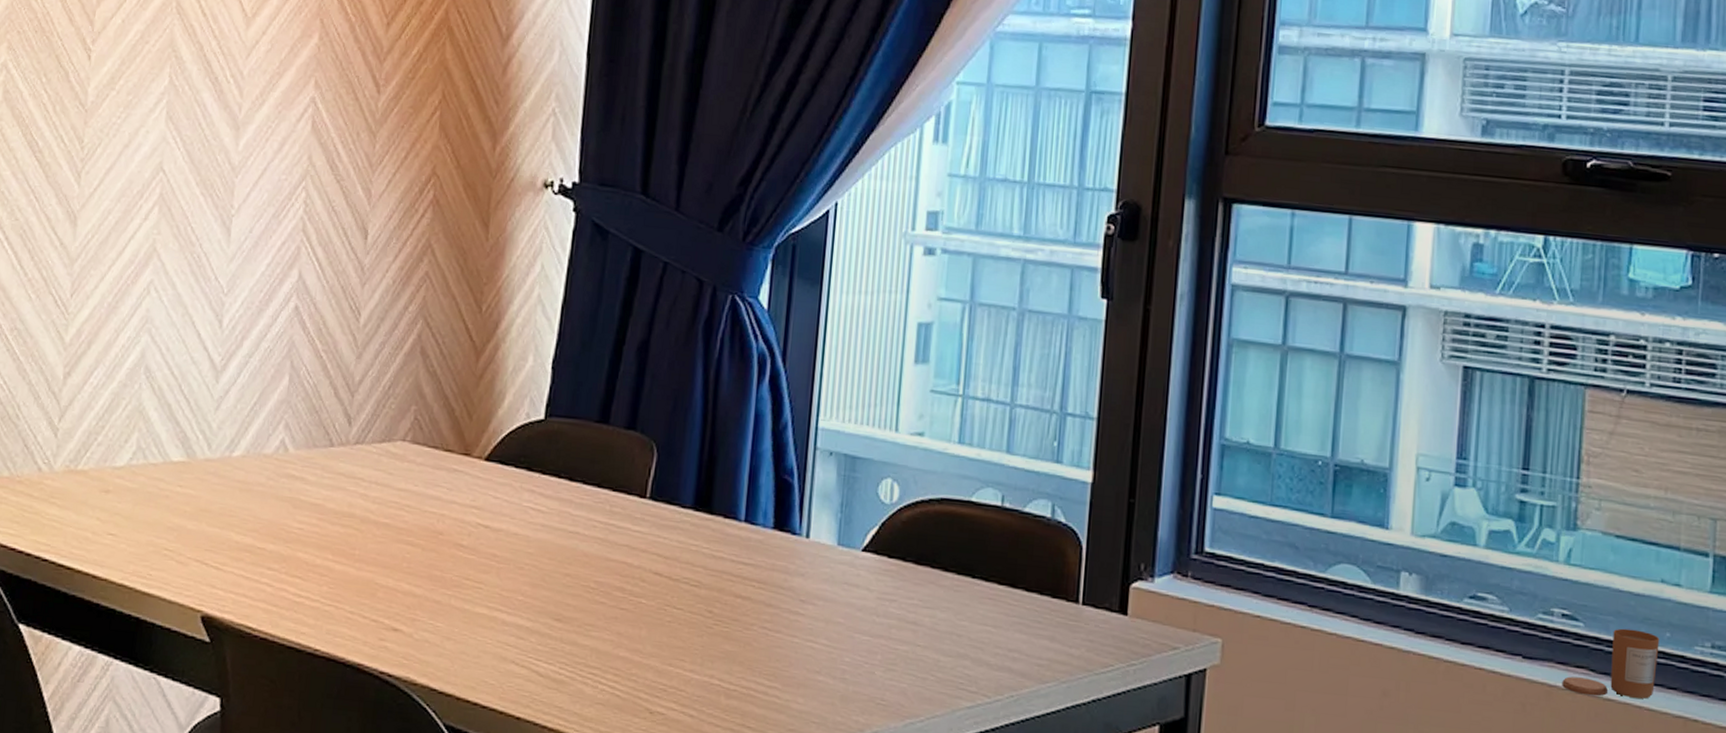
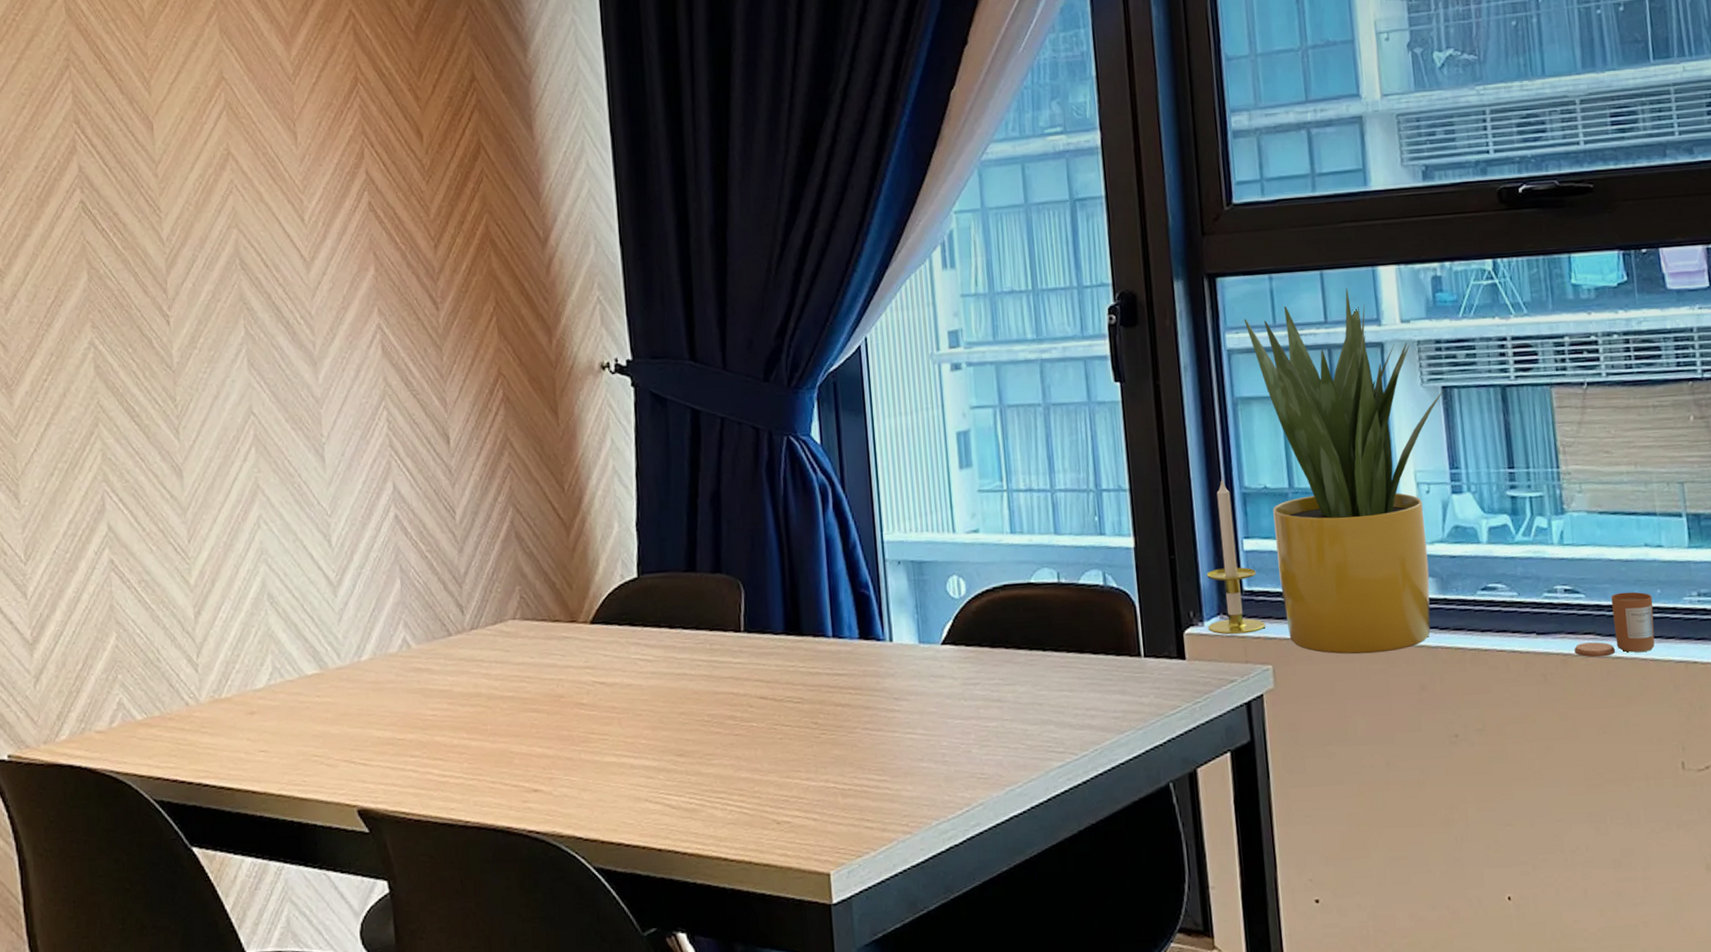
candle: none [1158,424,1223,600] -> present [1207,478,1266,635]
planter: none [1246,240,1466,648] -> present [1244,288,1445,655]

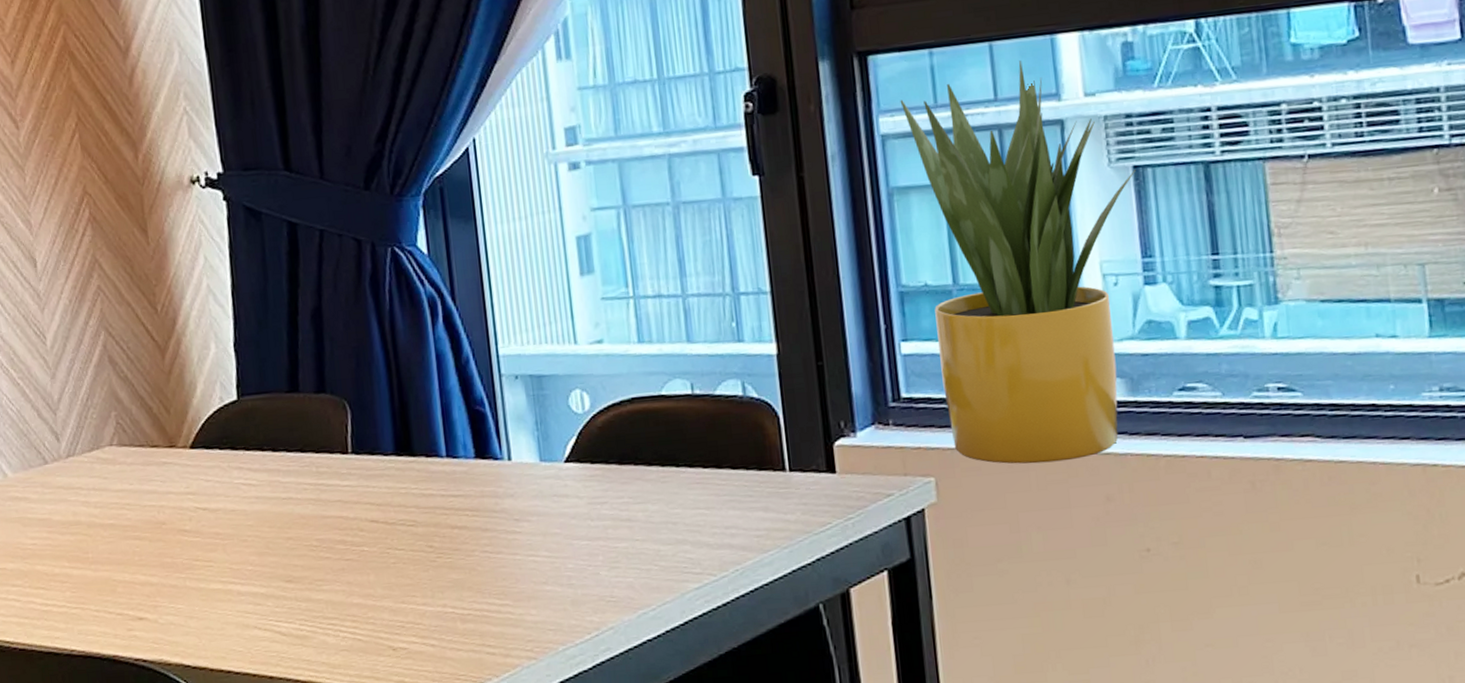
candle: present [1207,478,1266,635] -> none [860,276,928,446]
candle: present [1574,592,1655,658] -> none [1289,388,1386,462]

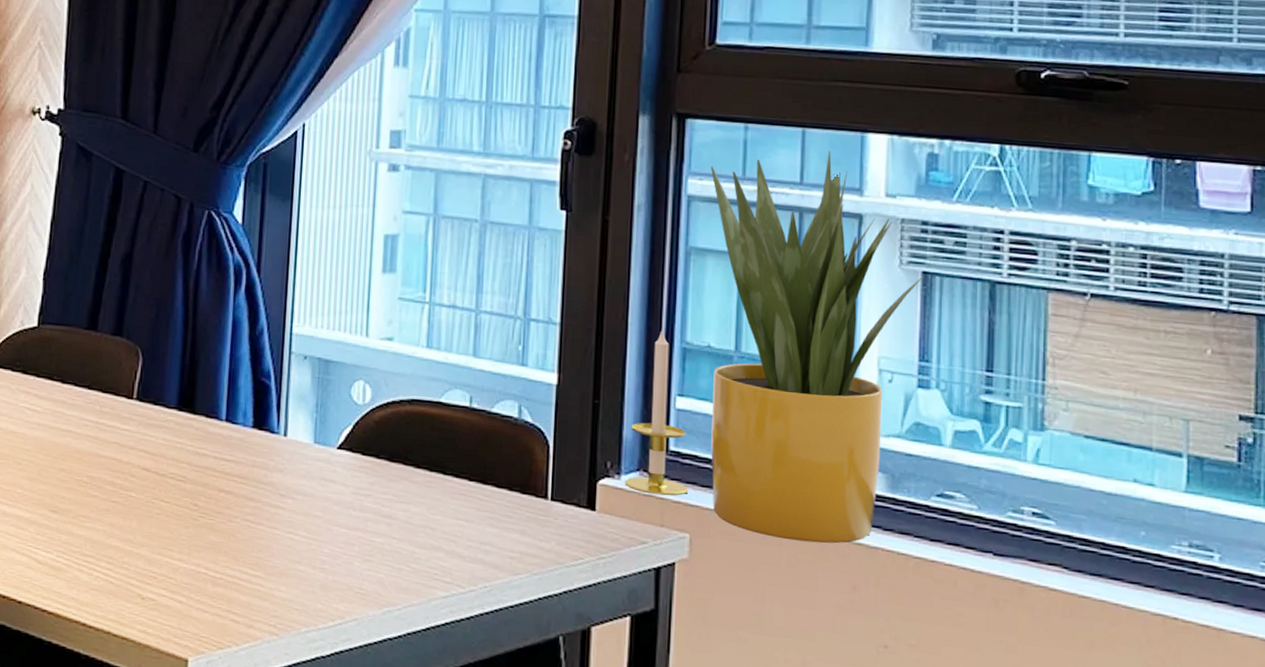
candle: none [860,276,928,446] -> present [624,329,689,497]

